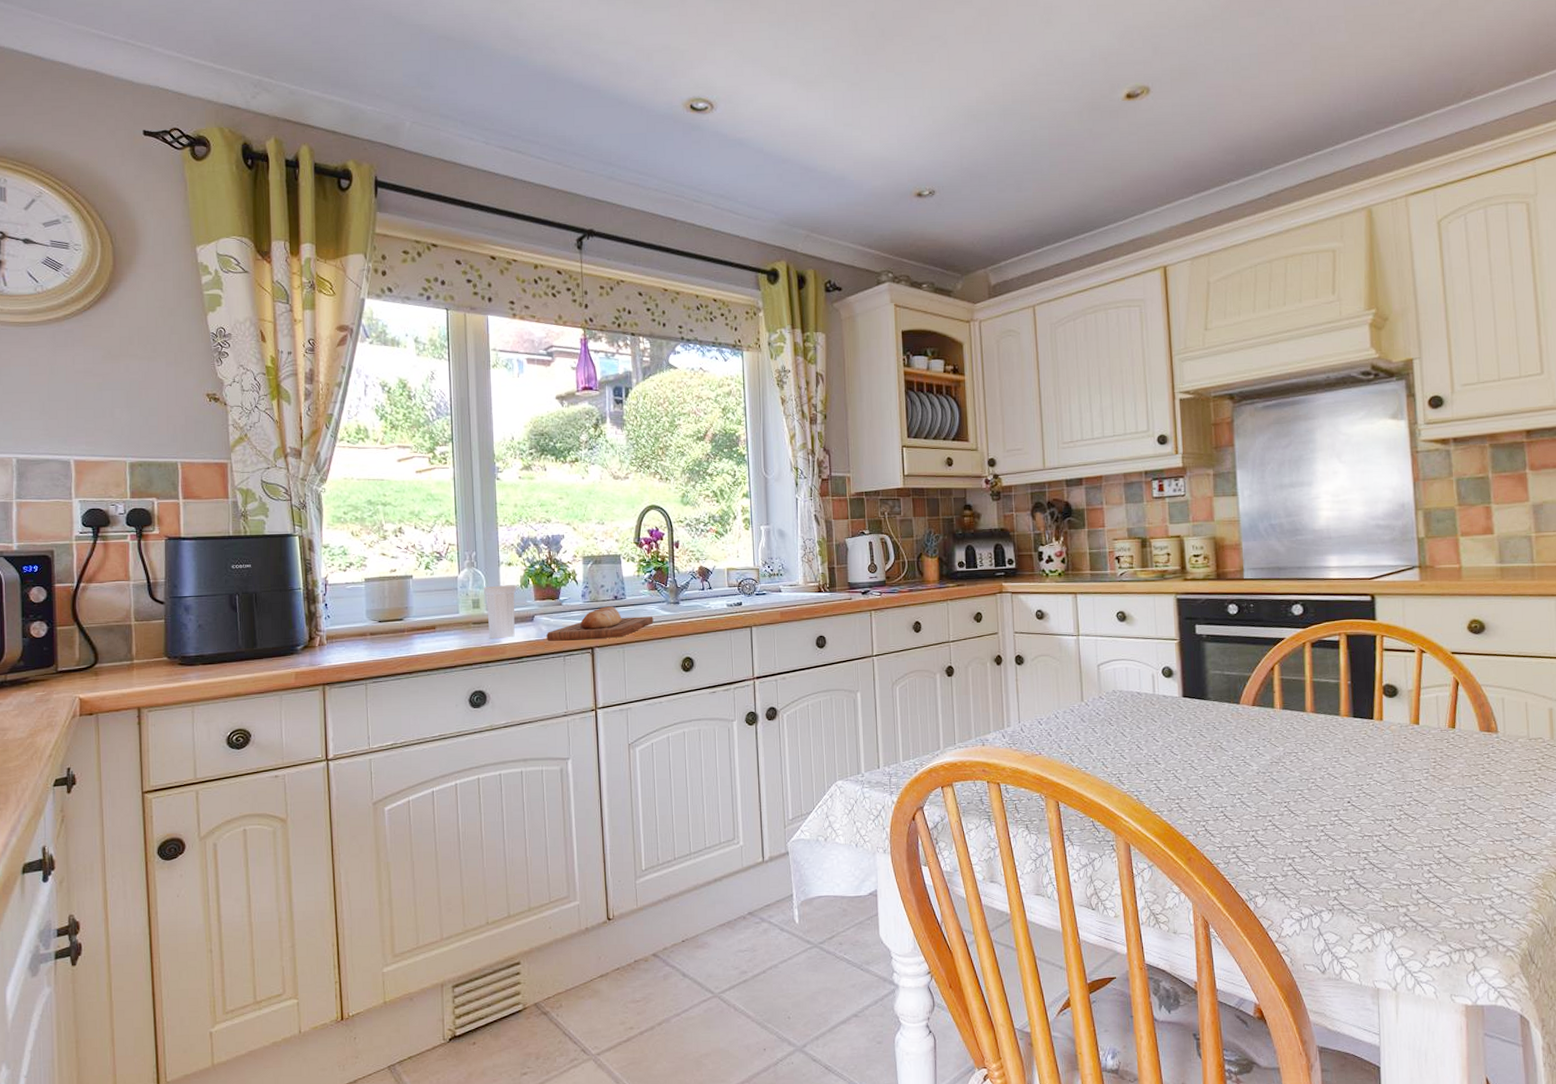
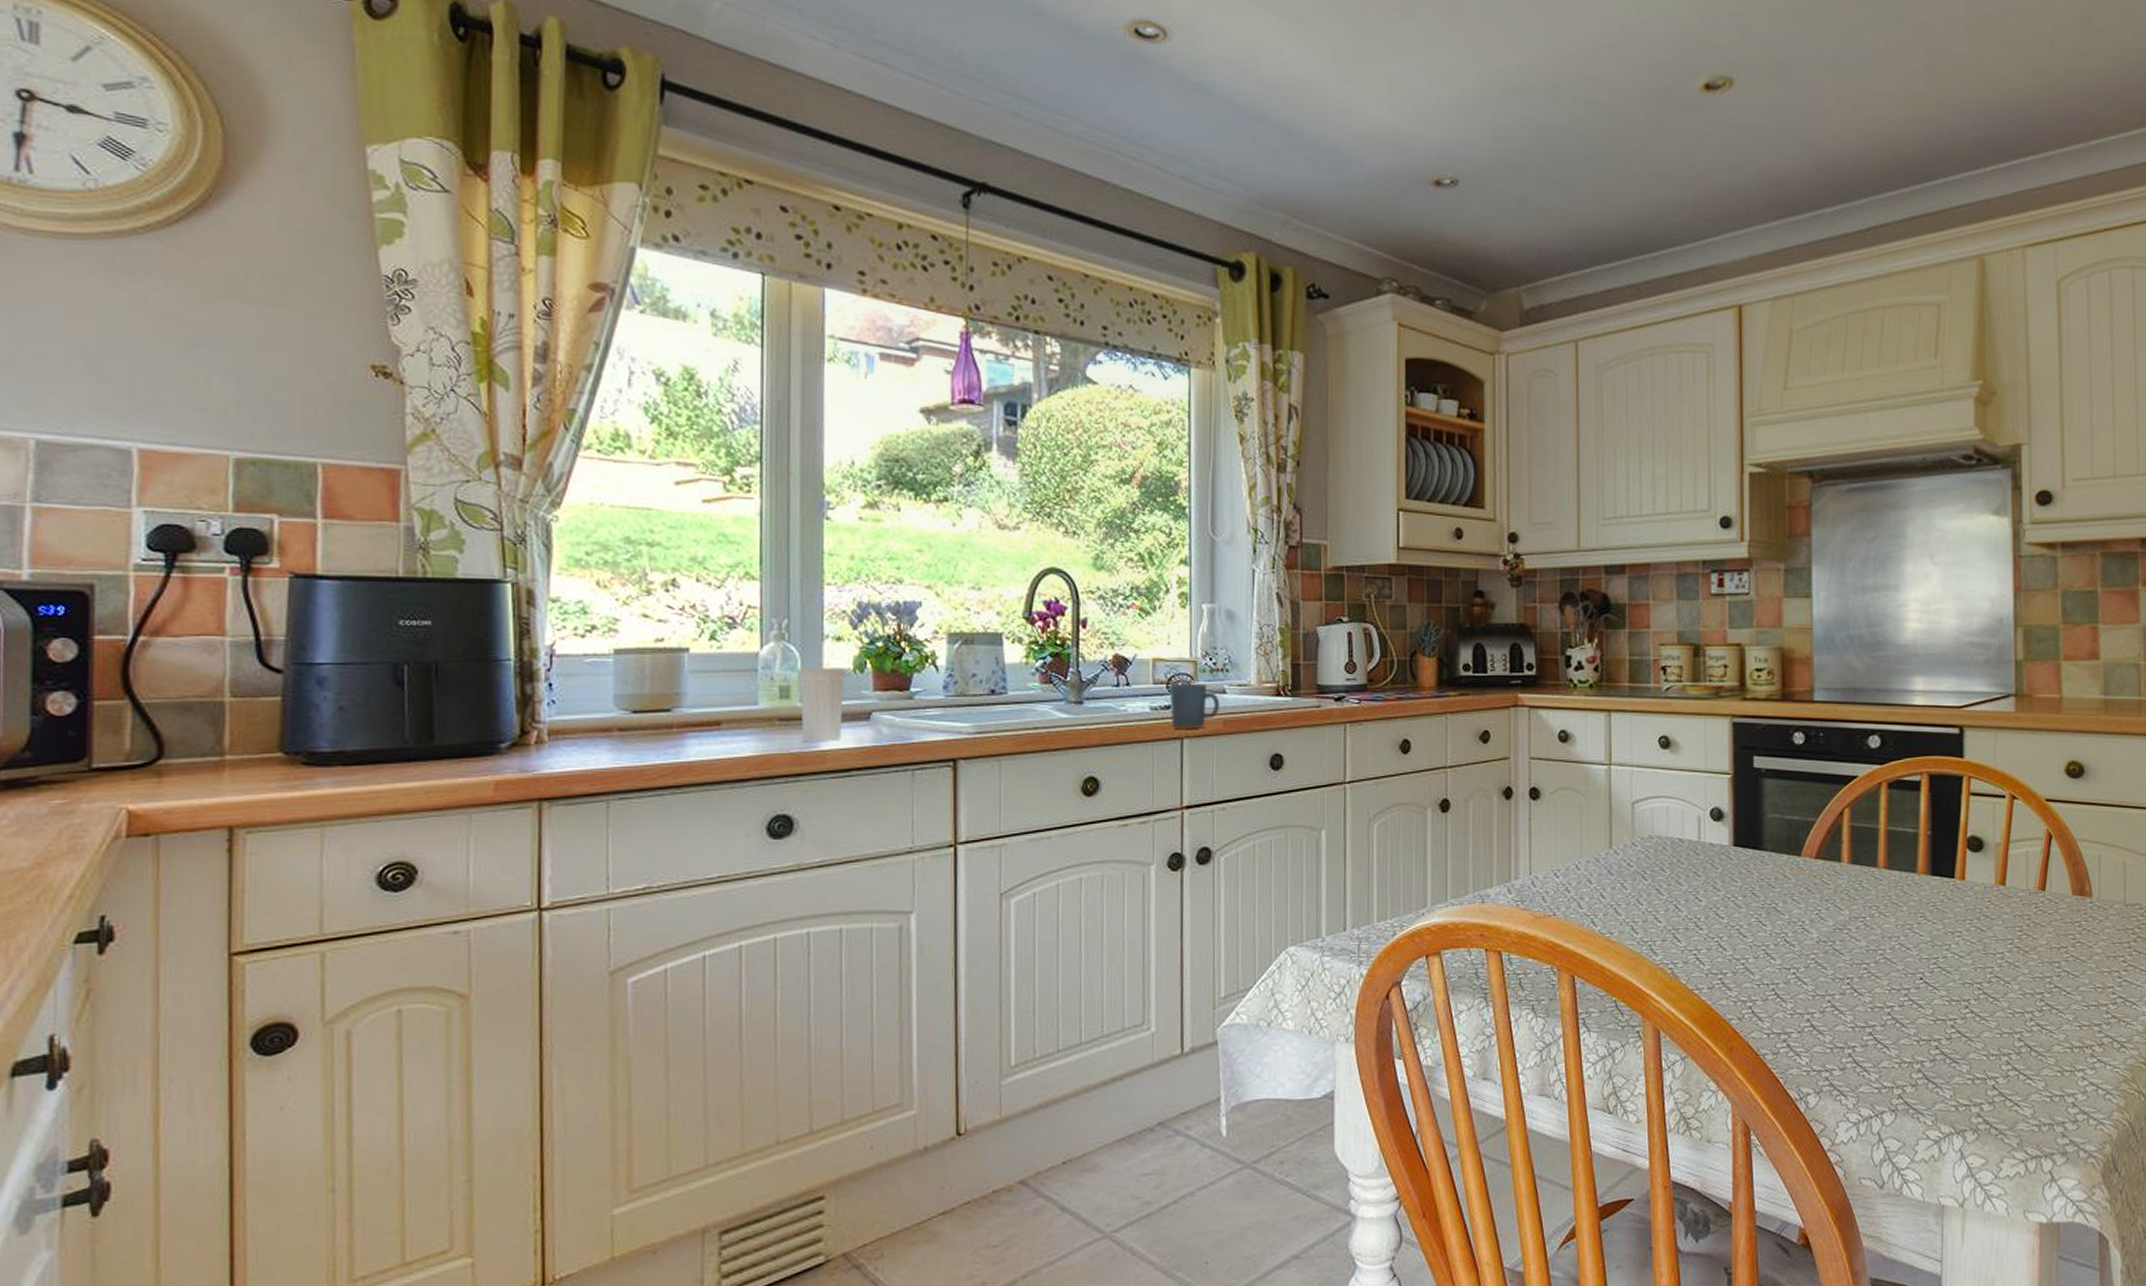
bread loaf: present [547,606,654,641] -> none [888,703,1045,748]
mug: none [741,585,777,620] -> present [1170,683,1220,729]

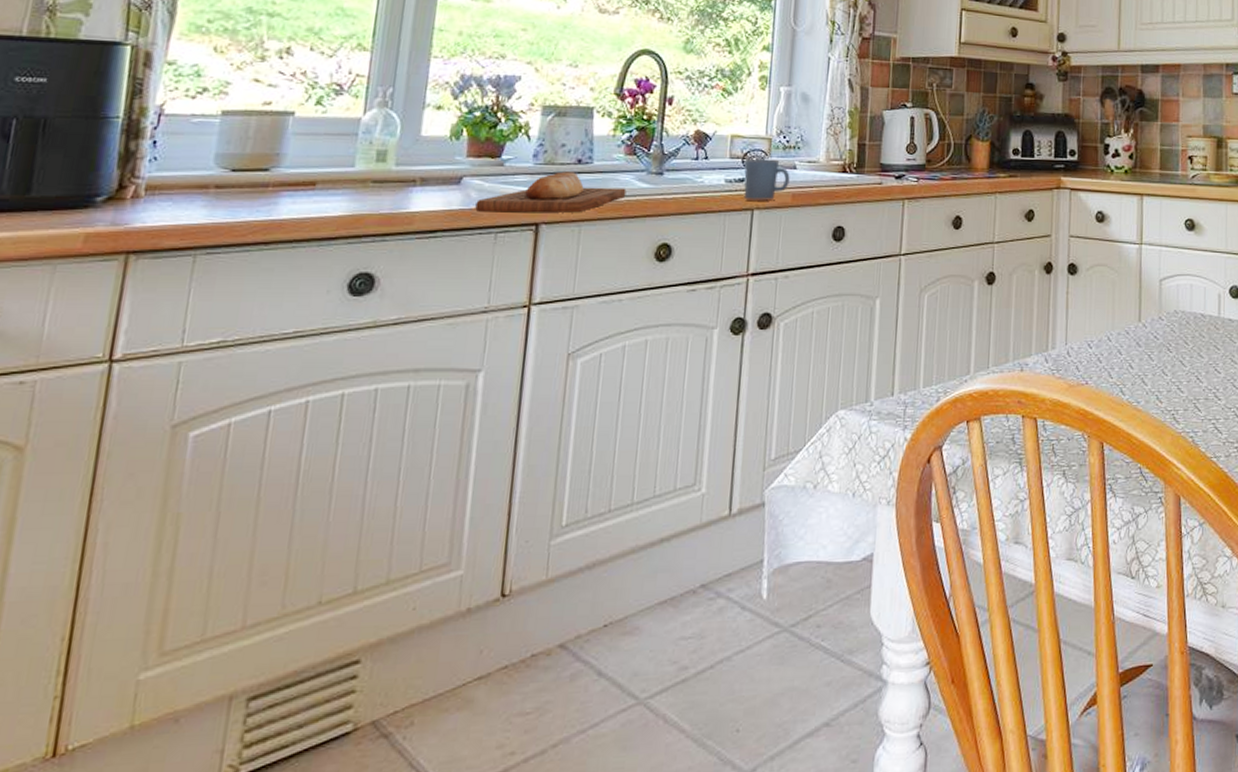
cup: present [796,667,848,744] -> none [392,133,445,205]
bread loaf: none [888,703,1045,748] -> present [475,171,627,213]

